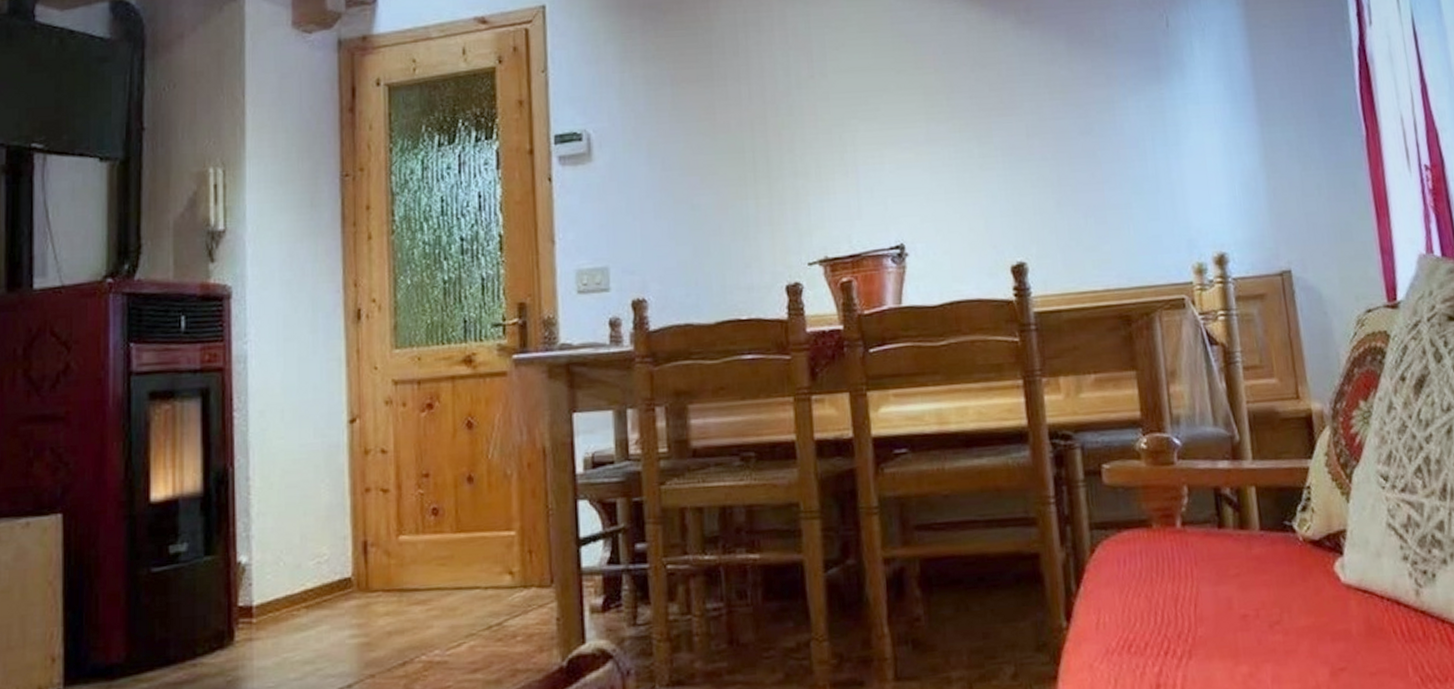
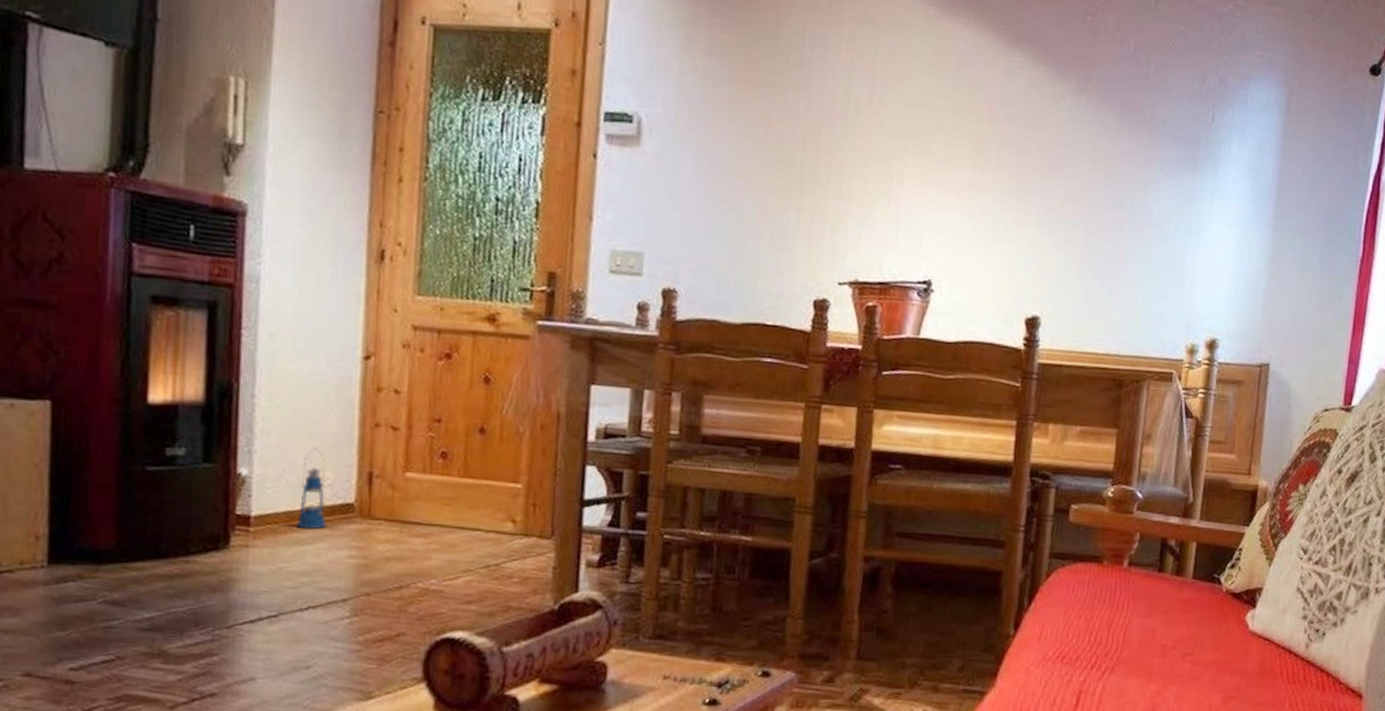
lantern: none [297,522,326,613] -> present [297,447,326,530]

